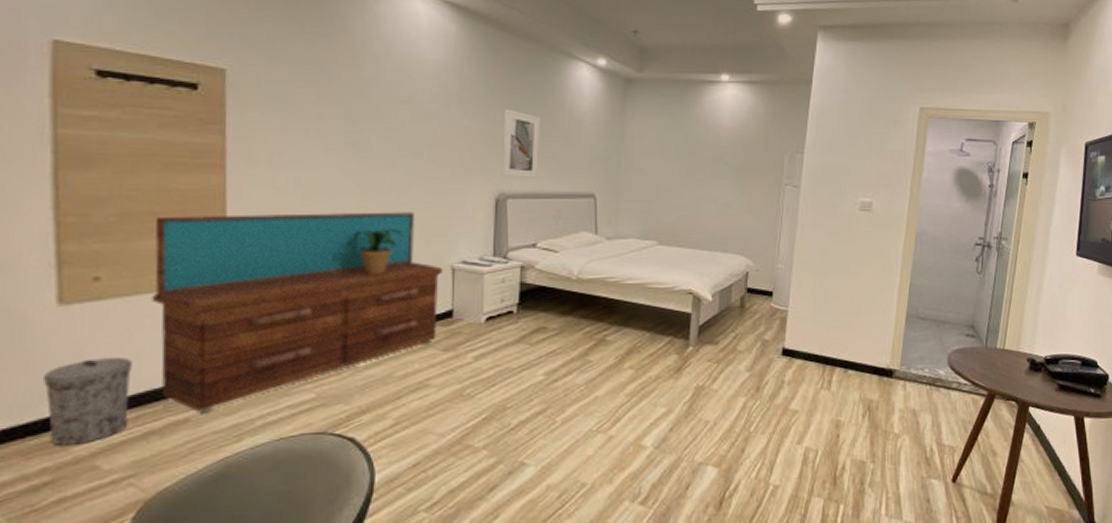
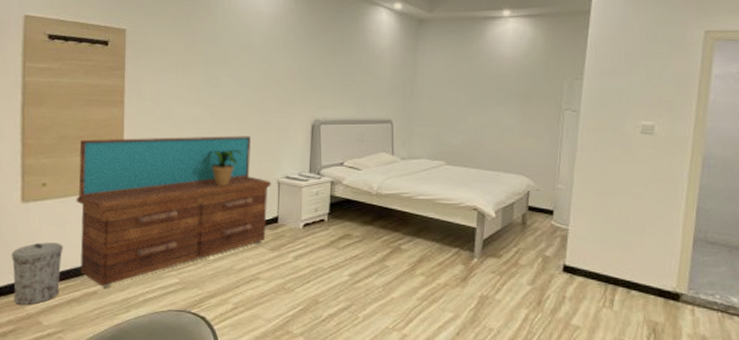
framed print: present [501,109,541,179] -> none [316,50,348,108]

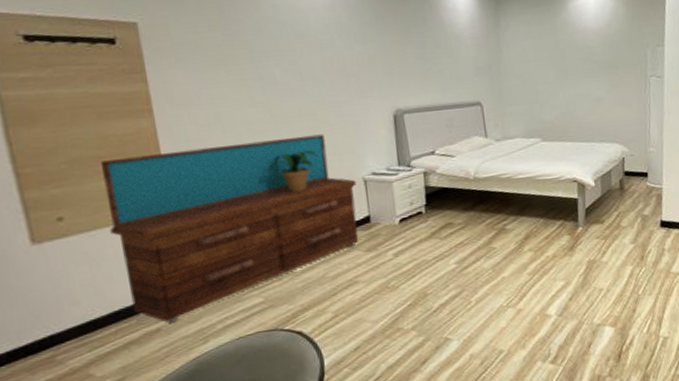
trash can: present [11,242,63,306] -> none [31,283,110,362]

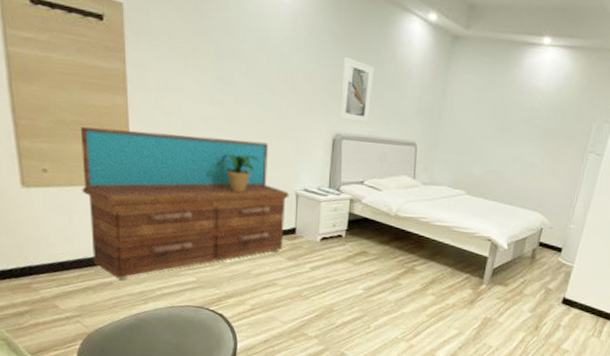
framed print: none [391,32,429,95] -> present [338,56,375,125]

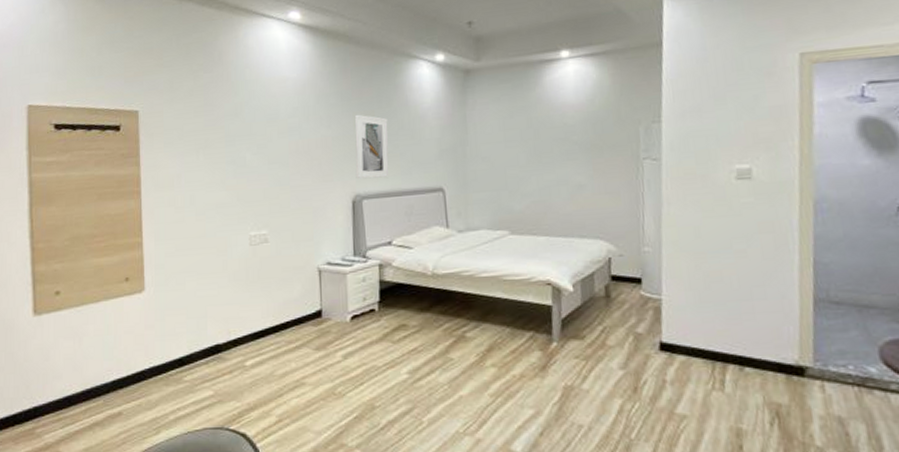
dresser: present [81,126,289,280] -> none [94,219,311,408]
potted plant: present [215,154,260,192] -> none [230,236,277,279]

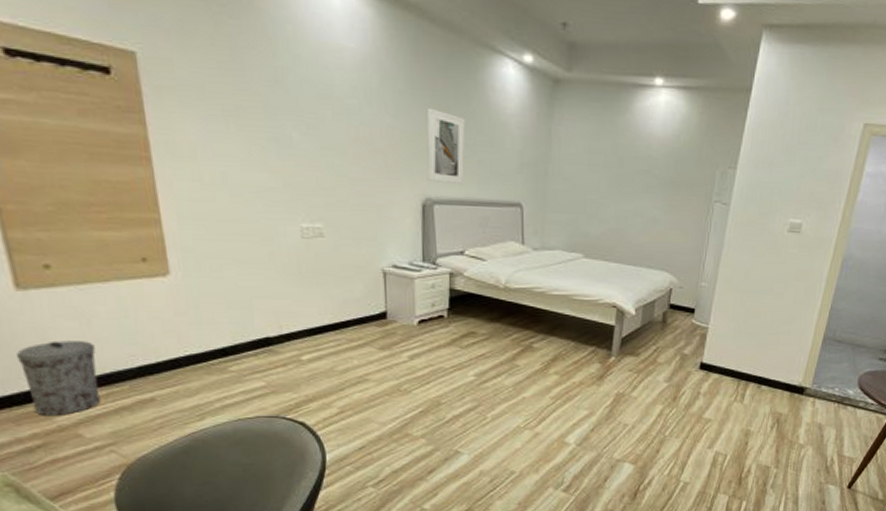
trash can: none [24,359,82,434] -> present [15,341,101,417]

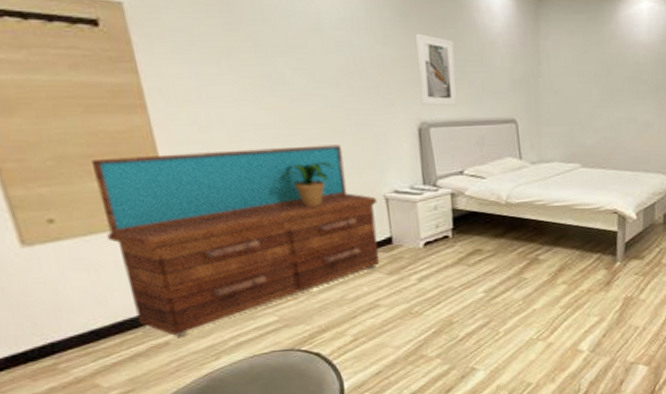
trash can: present [15,341,101,417] -> none [26,291,115,370]
dresser: none [92,207,375,394] -> present [92,144,379,337]
potted plant: none [277,230,334,275] -> present [278,162,334,207]

